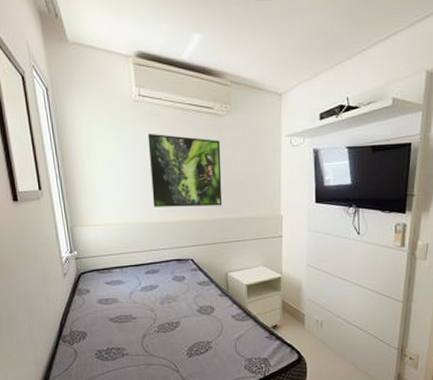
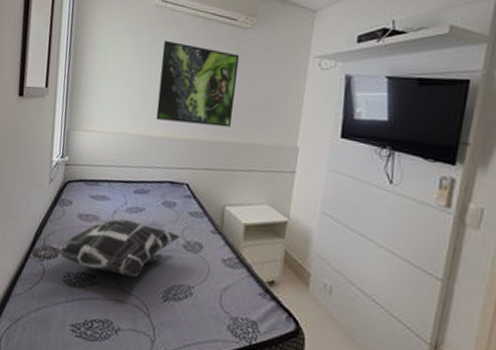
decorative pillow: none [62,297,194,344] -> present [33,219,181,278]

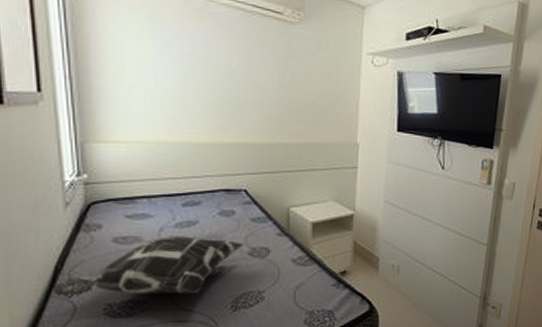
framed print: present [156,40,240,128] -> none [197,34,290,128]

